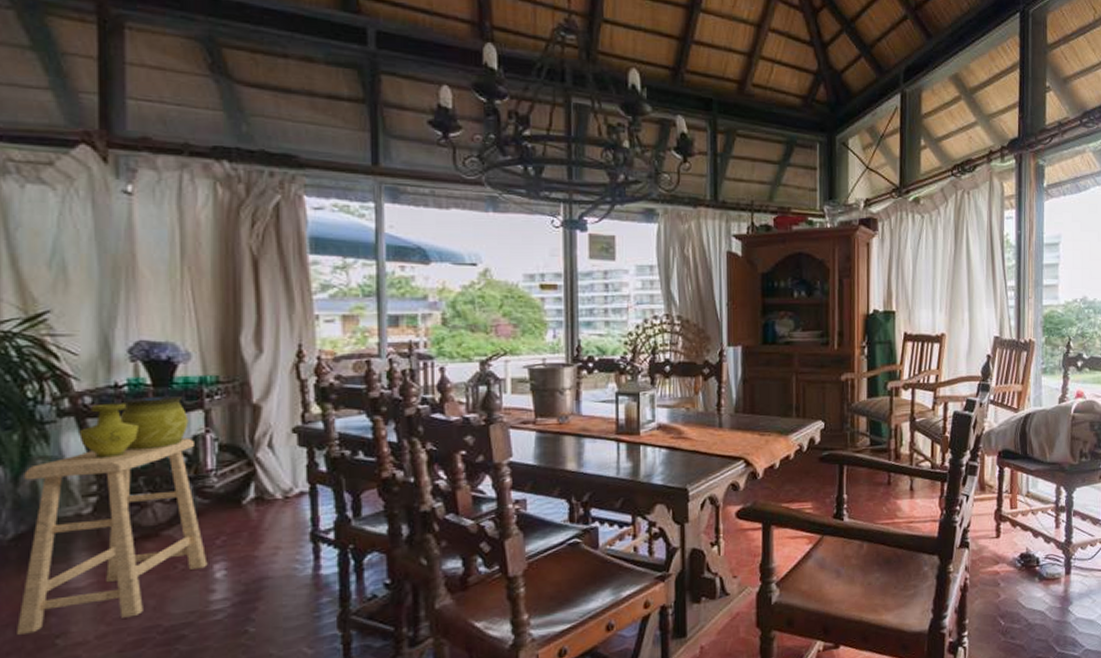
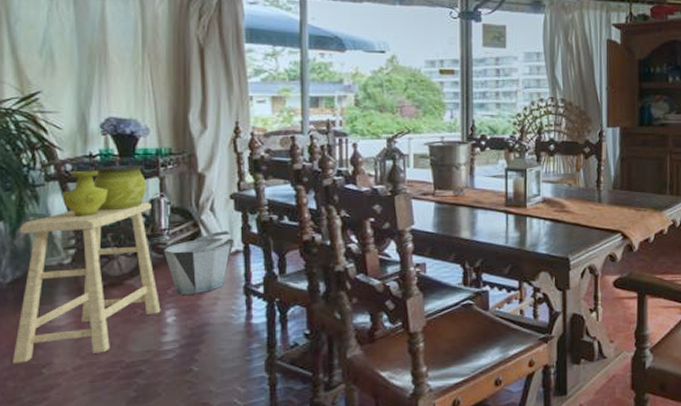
bucket: none [211,470,299,545] -> present [164,231,235,295]

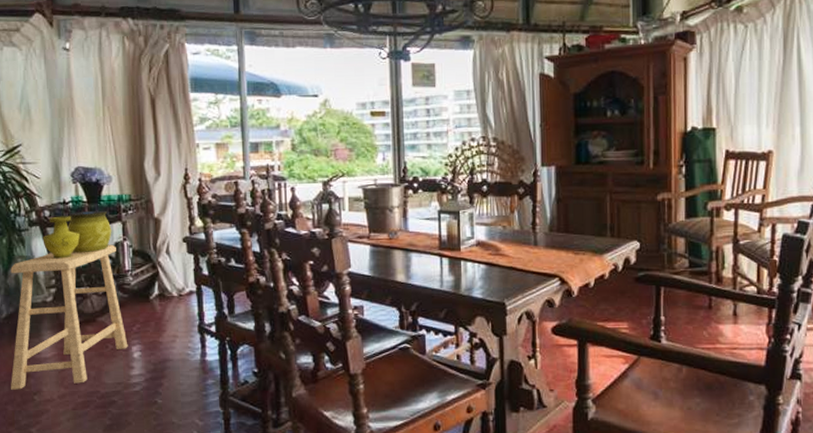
bucket: present [164,231,235,295] -> none [128,272,188,332]

